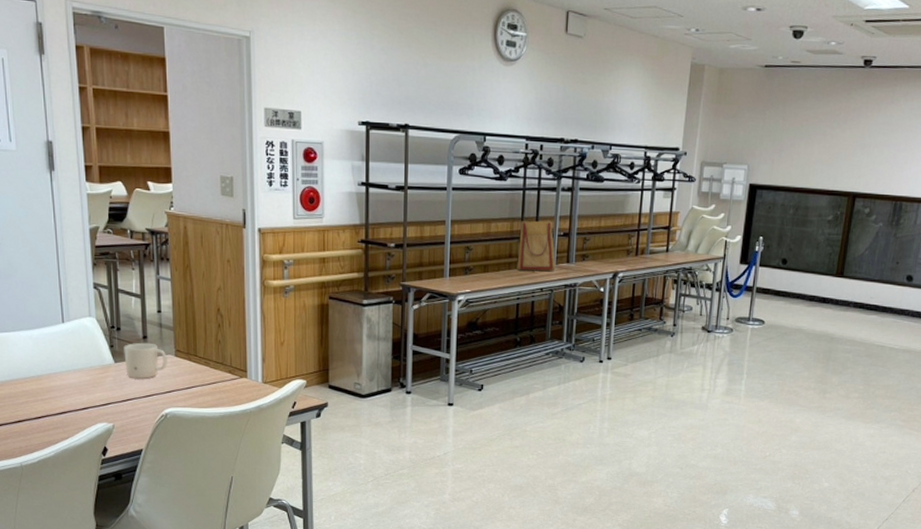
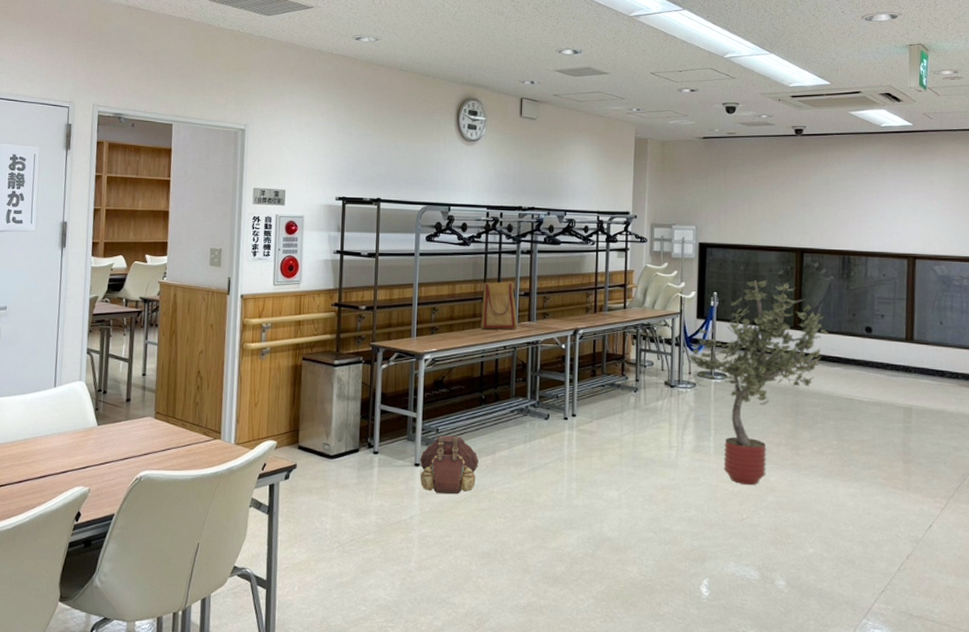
mug: present [124,342,167,379] -> none [107,405,147,441]
backpack: none [453,376,512,433] -> present [420,435,479,495]
potted tree: none [726,225,870,425] -> present [687,280,828,485]

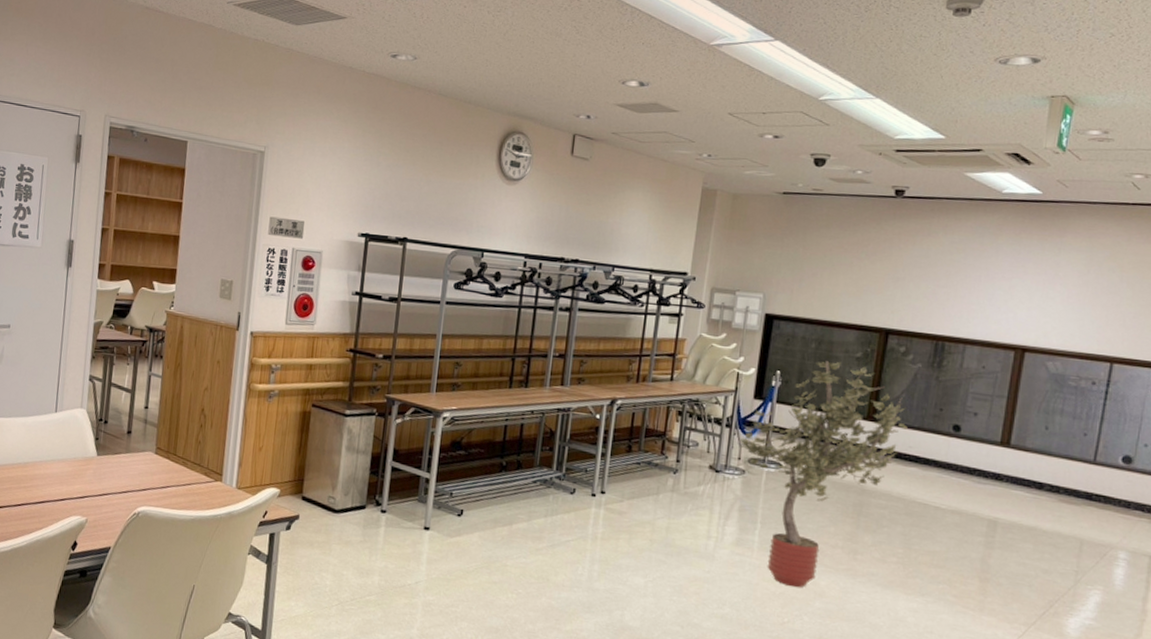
backpack: present [420,435,479,495] -> none [429,500,494,563]
shopping bag: present [480,282,518,330] -> none [507,339,549,394]

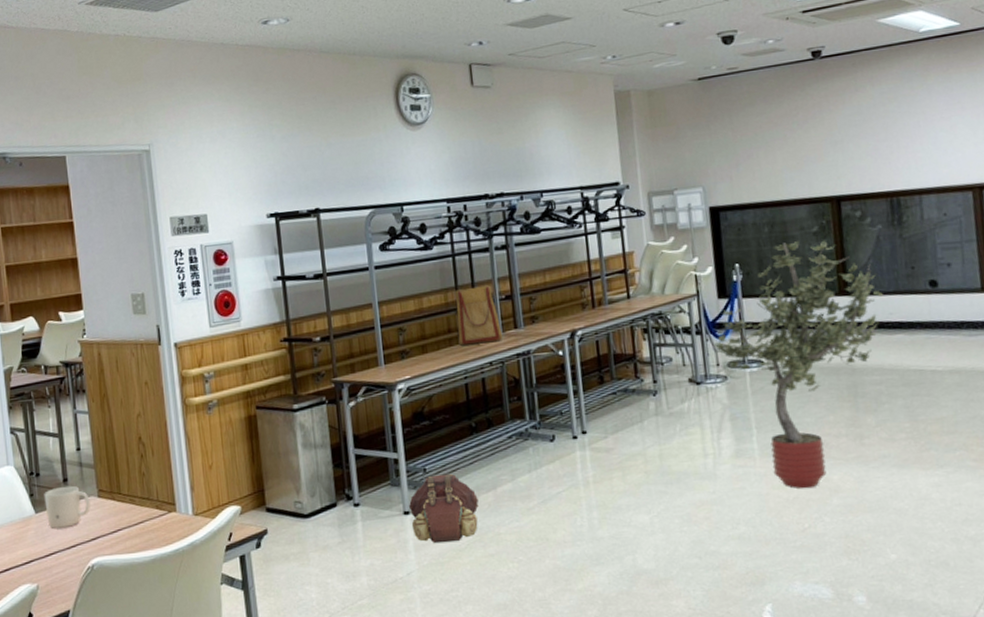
mug: none [106,437,148,475] -> present [44,485,91,528]
backpack: none [429,500,494,563] -> present [409,473,479,544]
shopping bag: none [507,339,549,394] -> present [455,285,503,346]

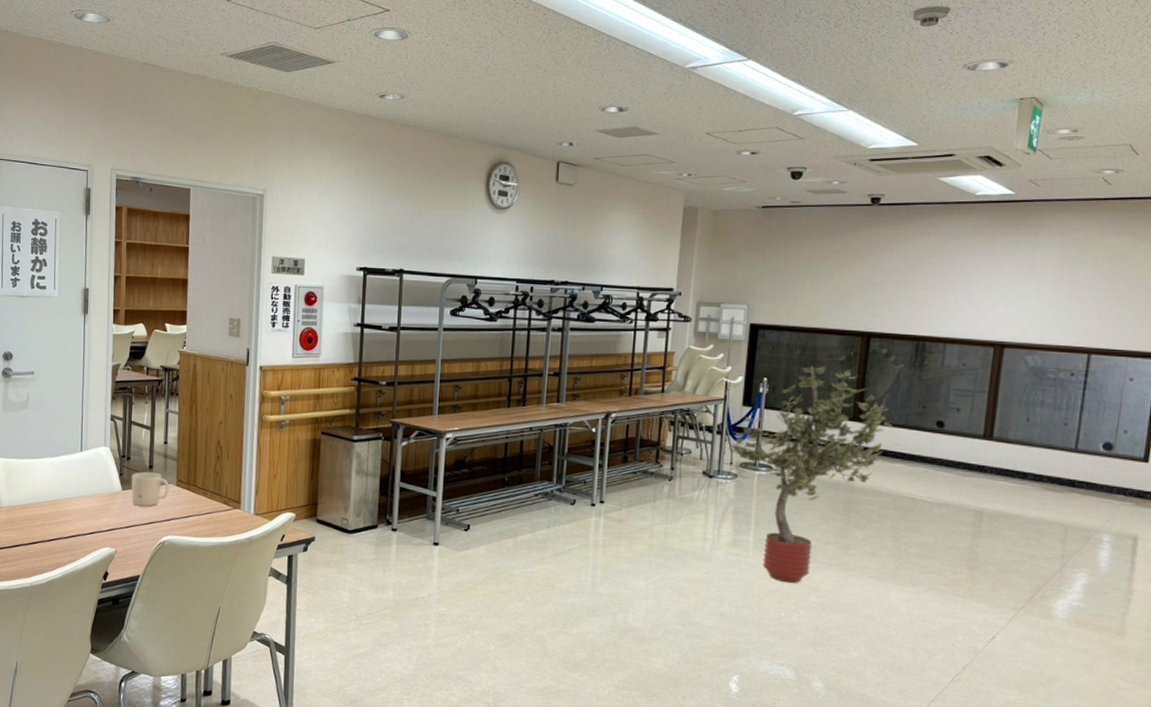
backpack: present [409,473,479,544] -> none [439,516,500,575]
shopping bag: present [455,285,503,346] -> none [506,360,546,411]

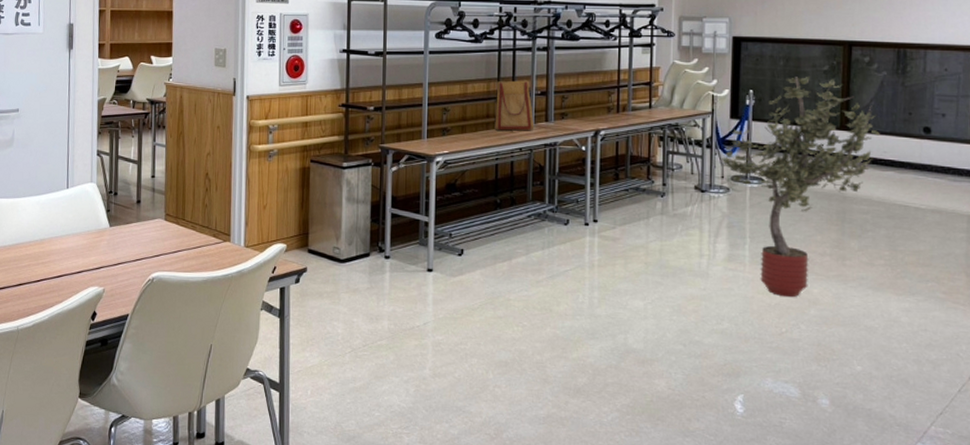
mug: present [131,471,169,507] -> none [118,207,158,243]
shopping bag: none [506,360,546,411] -> present [494,80,534,131]

